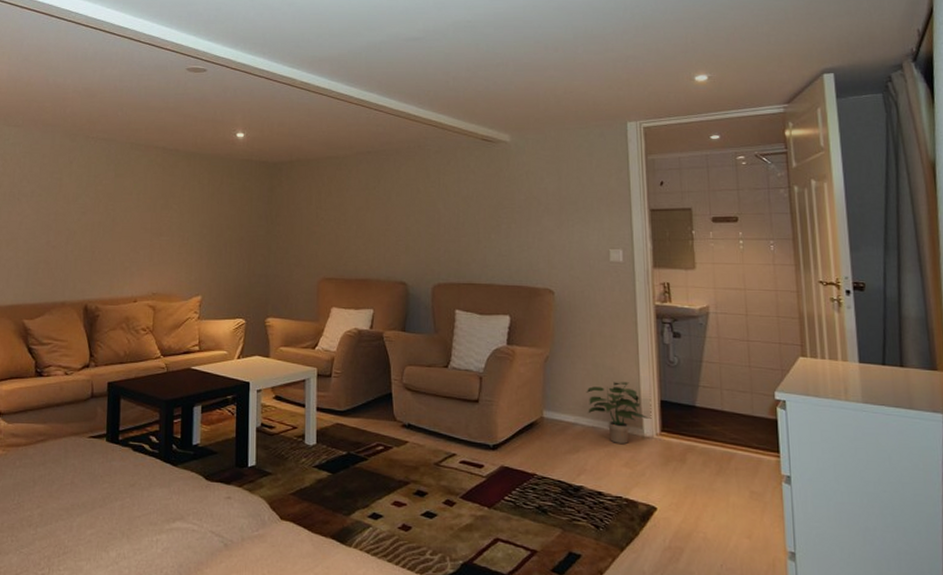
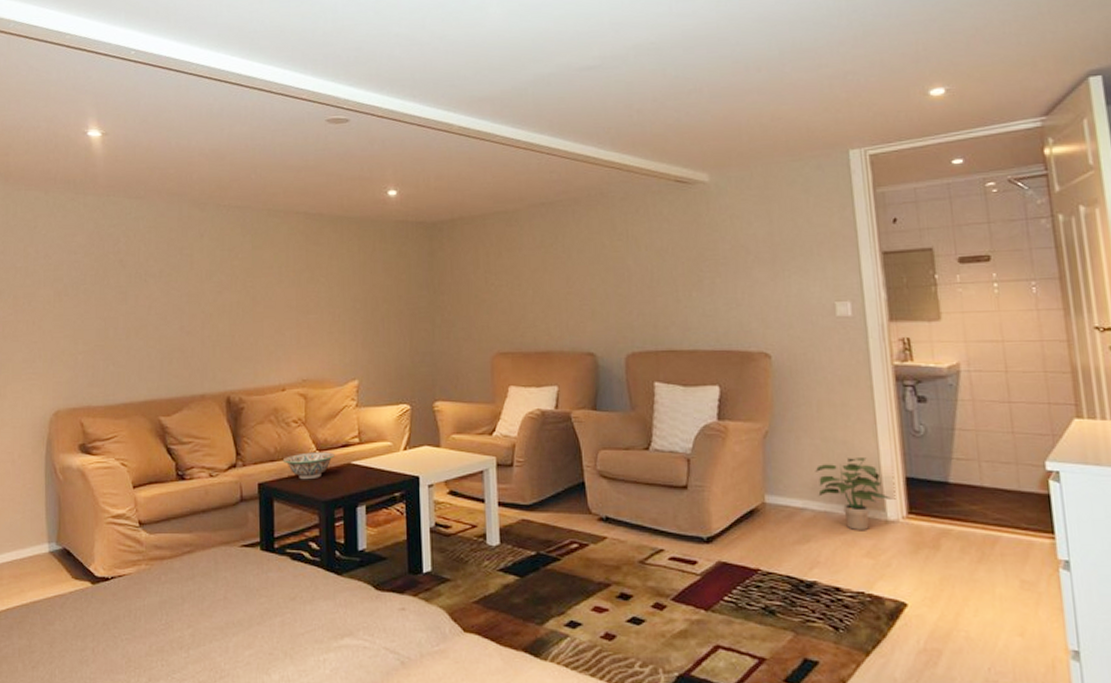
decorative bowl: none [130,357,177,381] -> present [282,452,335,480]

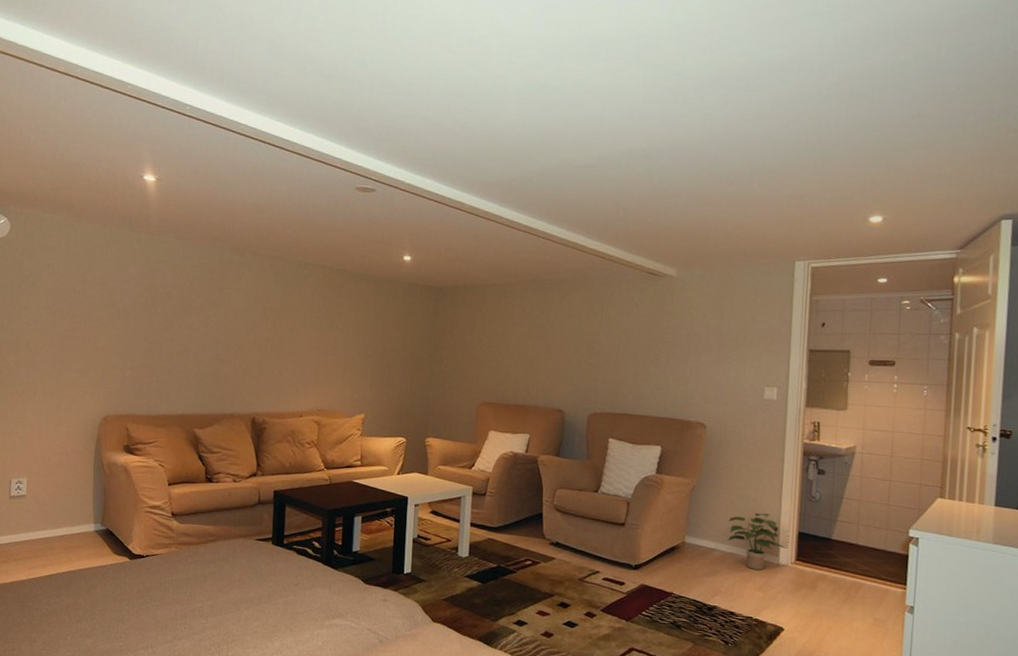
decorative bowl: present [282,452,335,480] -> none [295,469,340,492]

